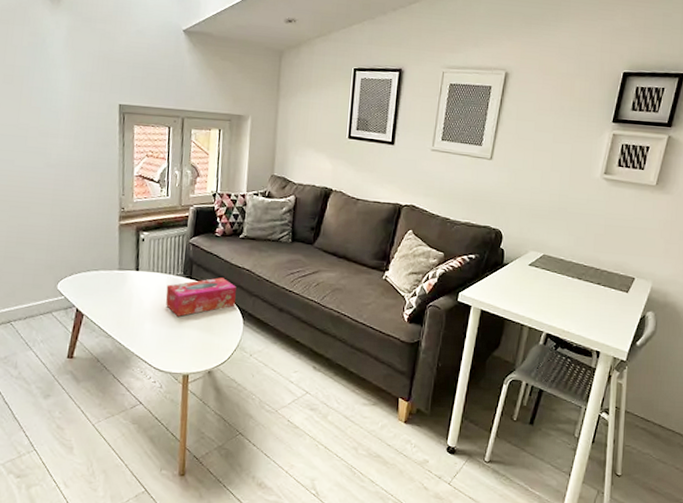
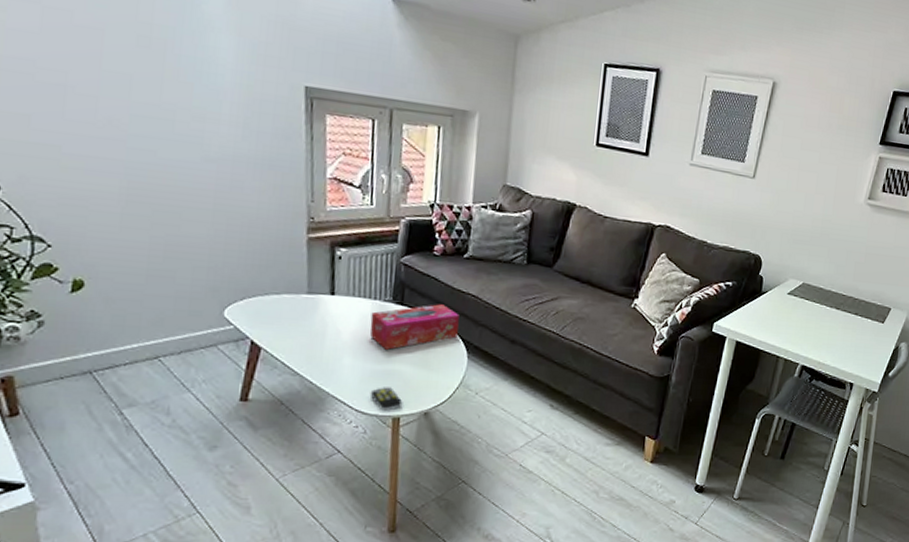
remote control: none [165,348,191,369] -> present [370,387,403,411]

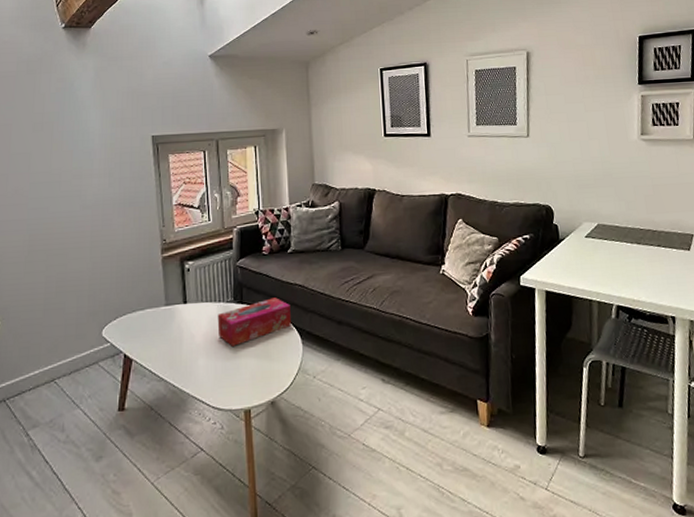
remote control: present [370,387,403,411] -> none [223,381,252,405]

